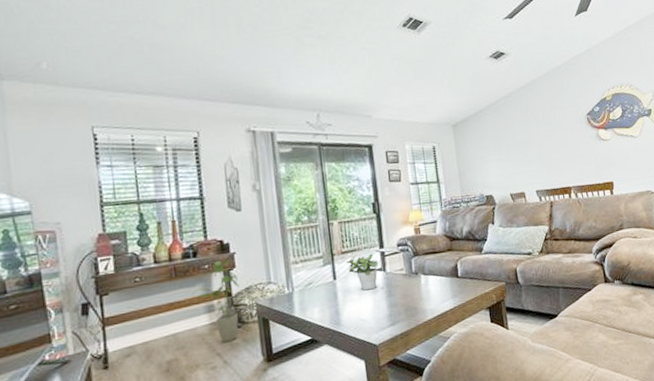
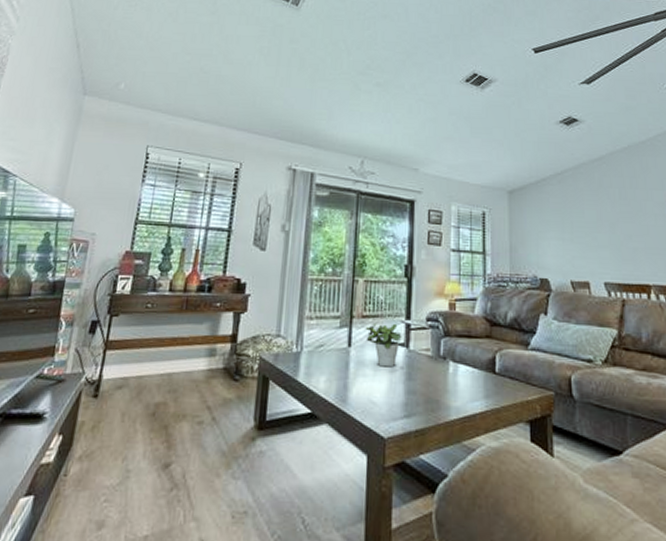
house plant: present [192,259,240,342] -> none [197,301,247,395]

